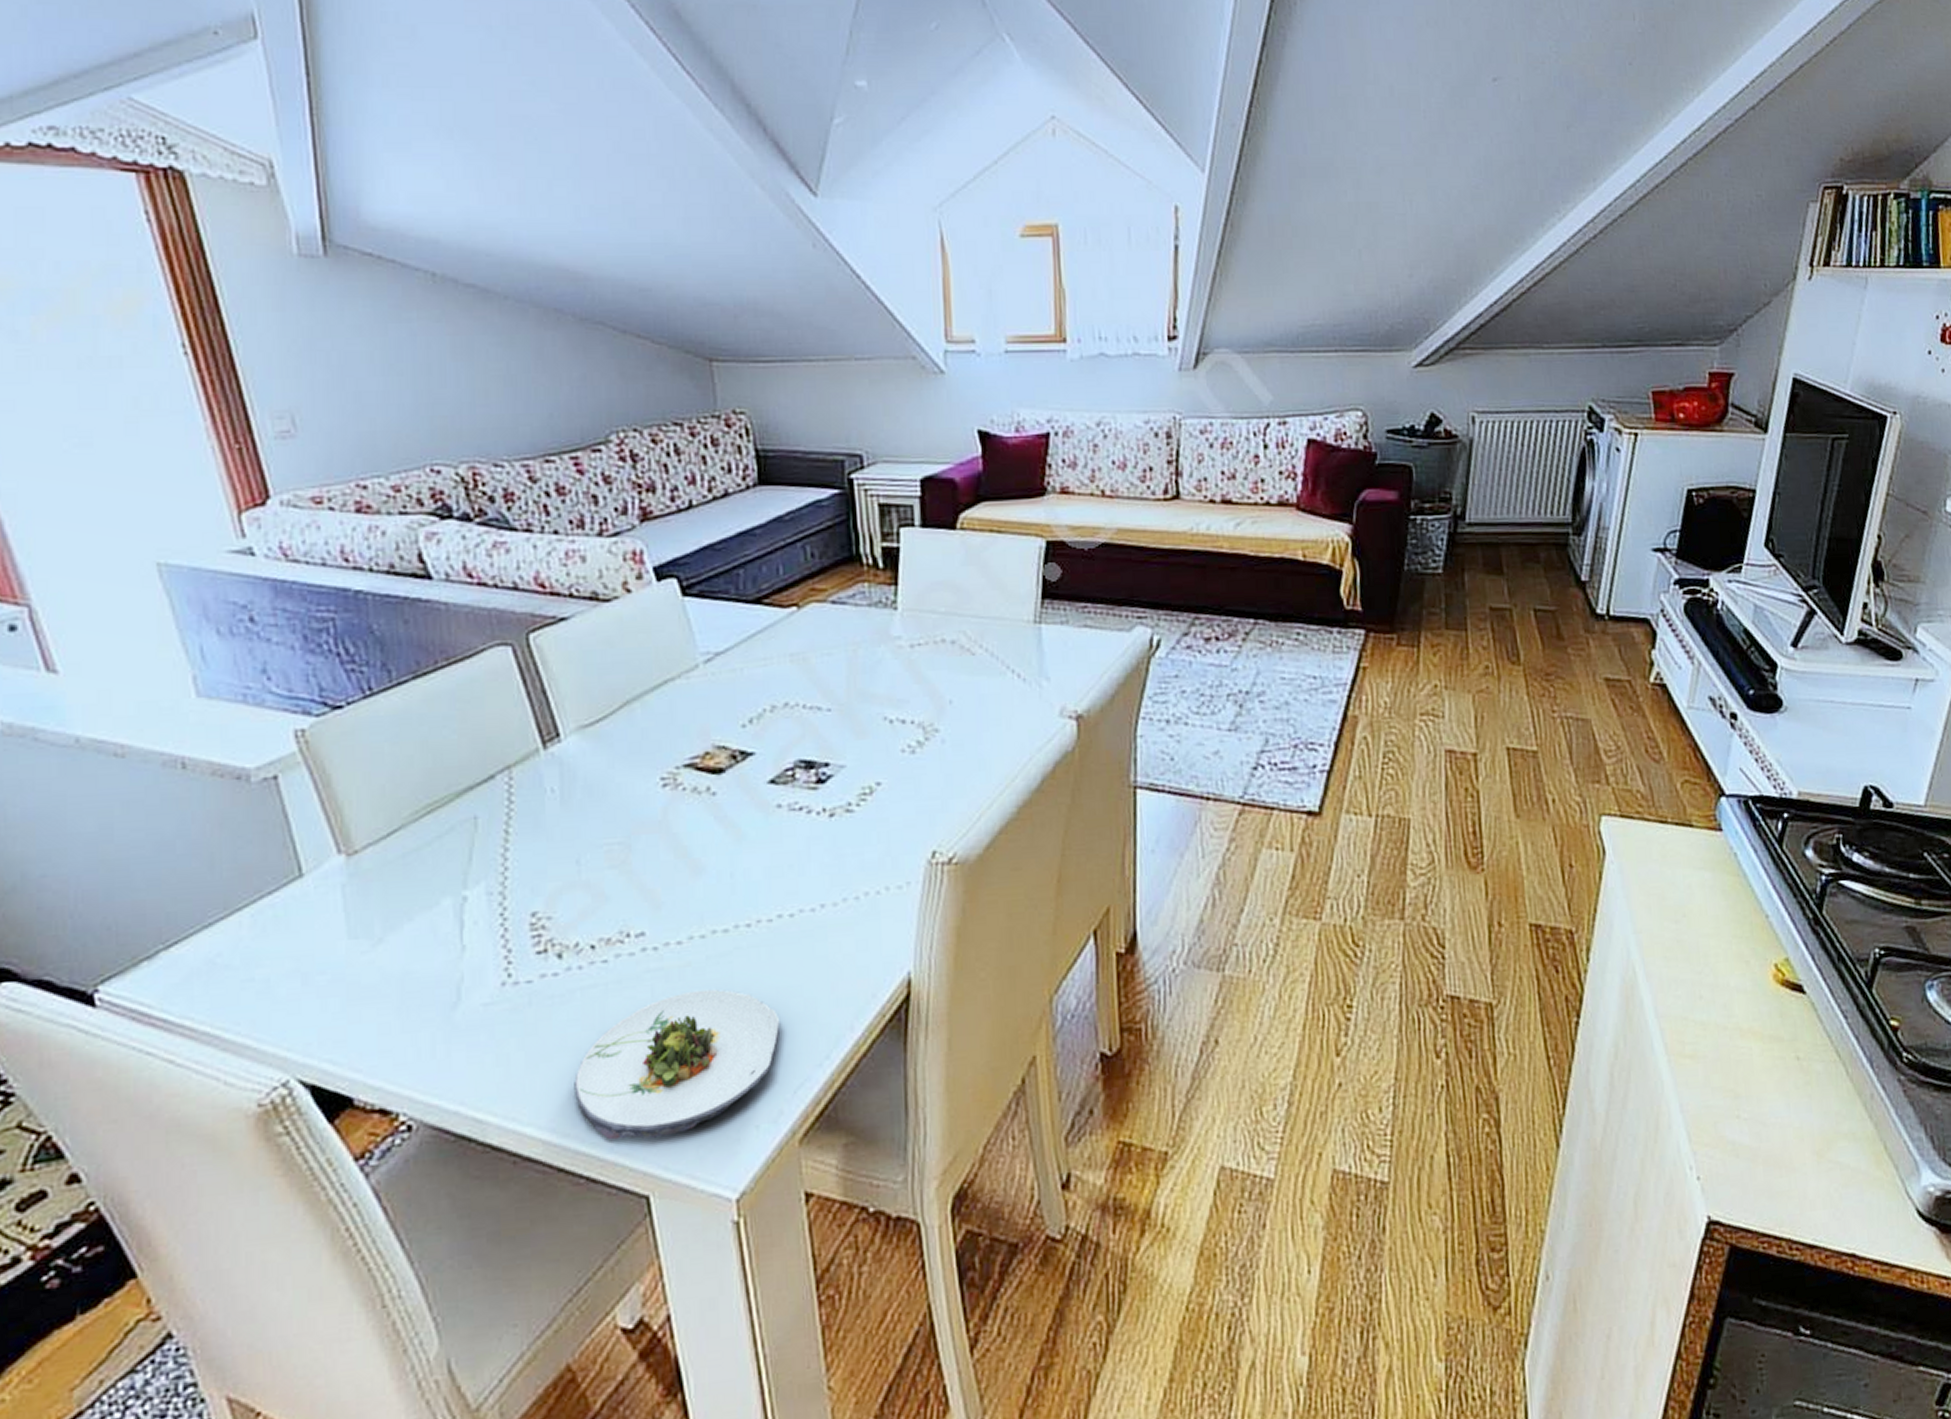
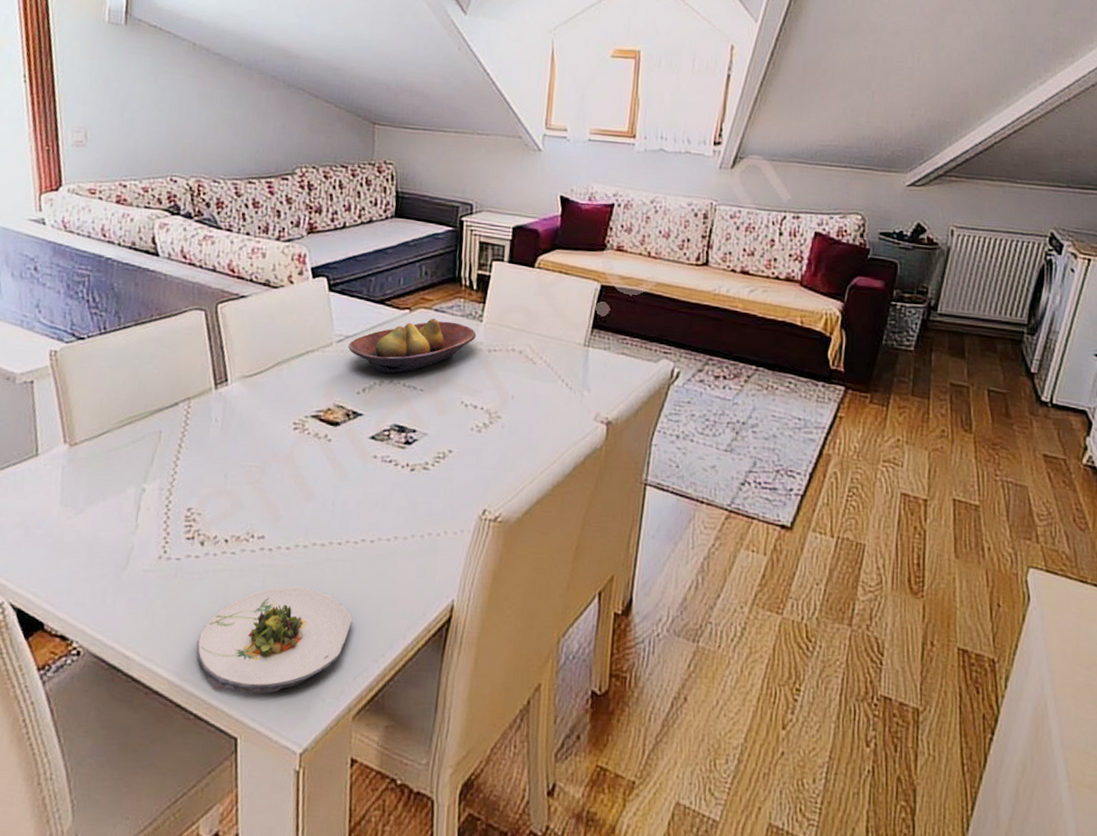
fruit bowl: none [721,613,892,695] -> present [348,318,477,374]

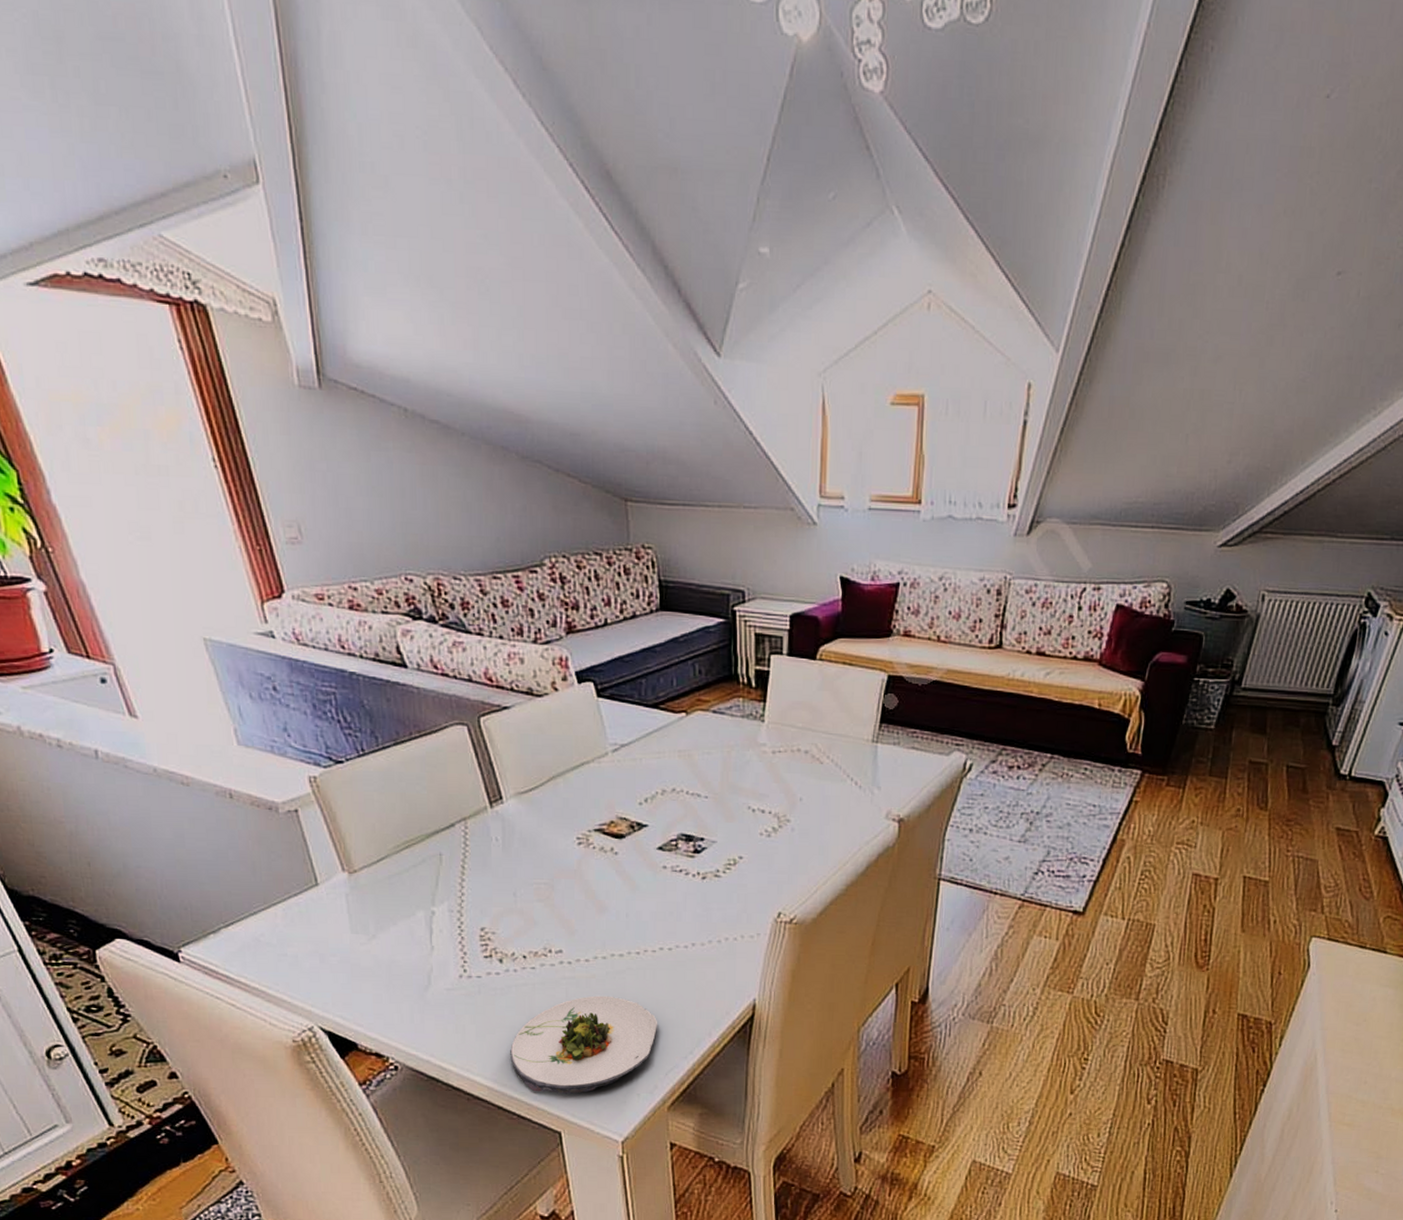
fruit bowl: present [348,318,477,374] -> none [625,720,759,781]

